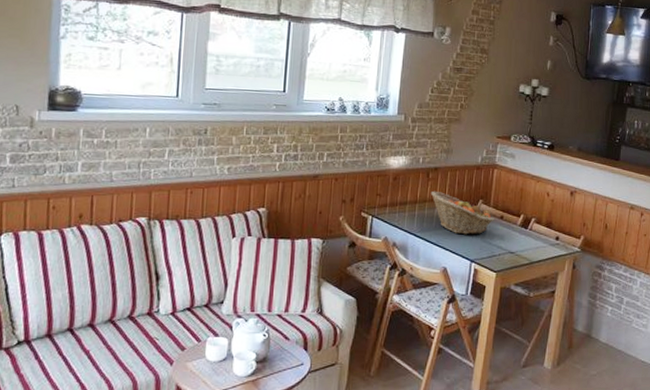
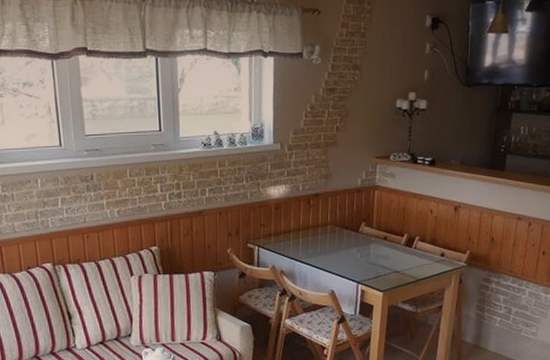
fruit basket: present [430,190,494,235] -> none [313,217,378,258]

